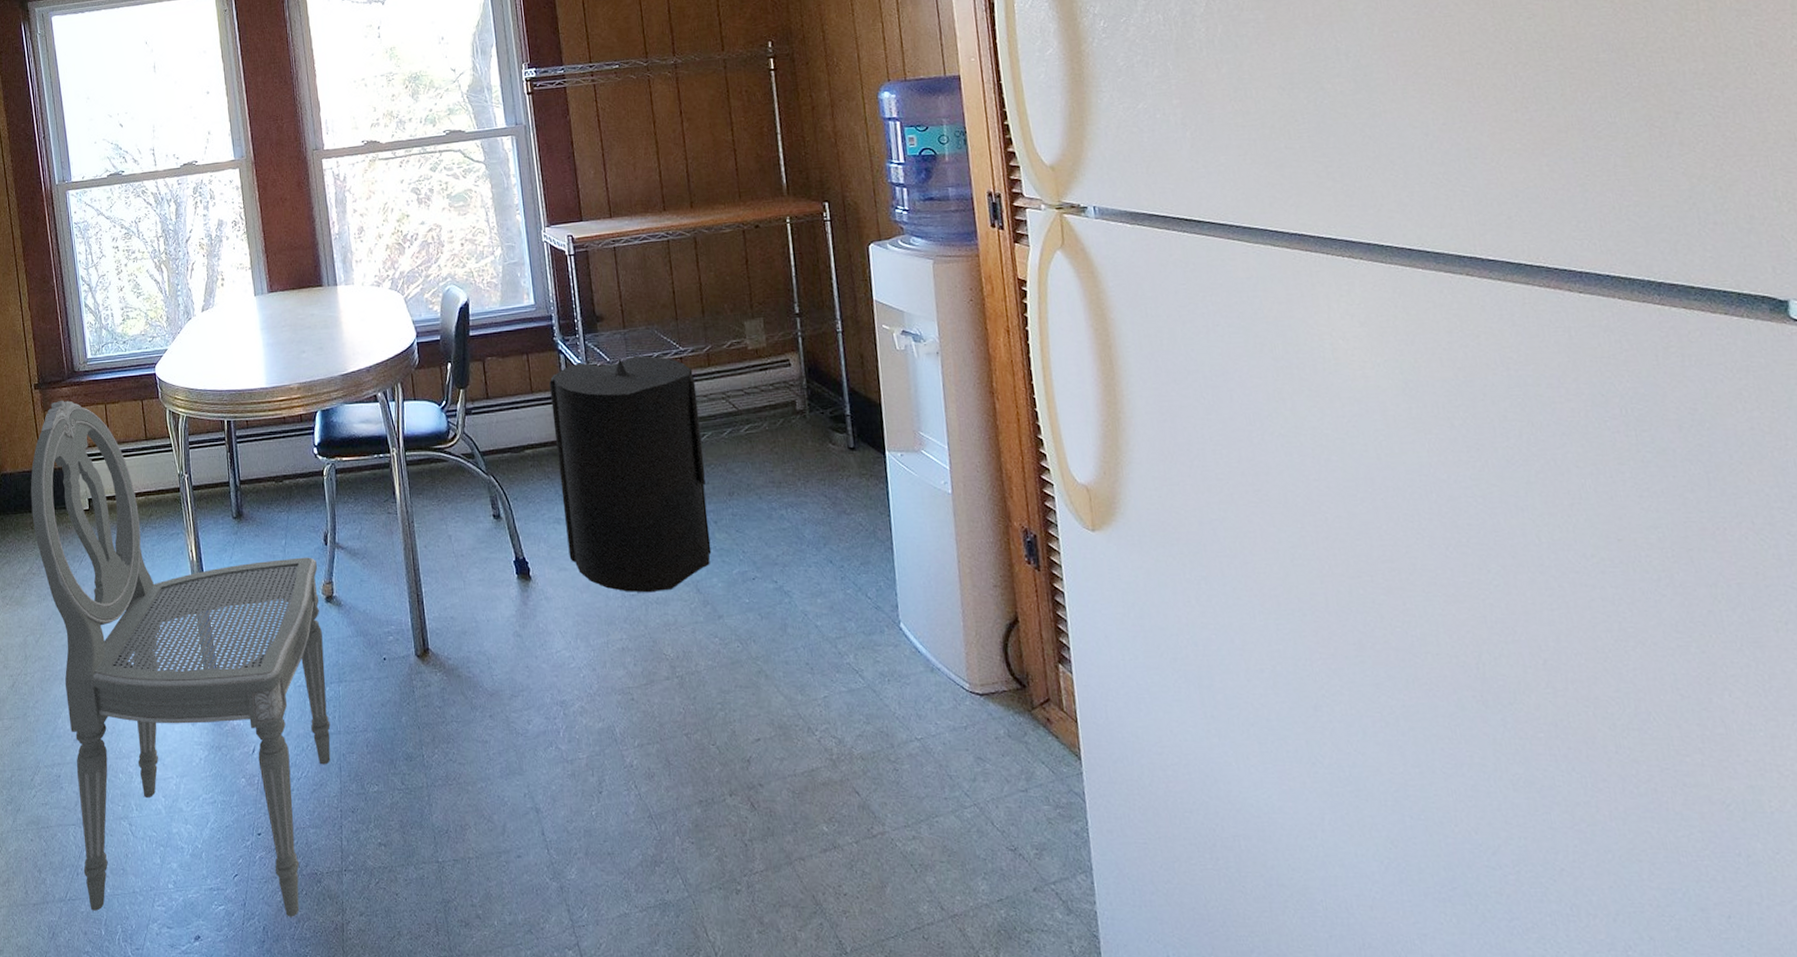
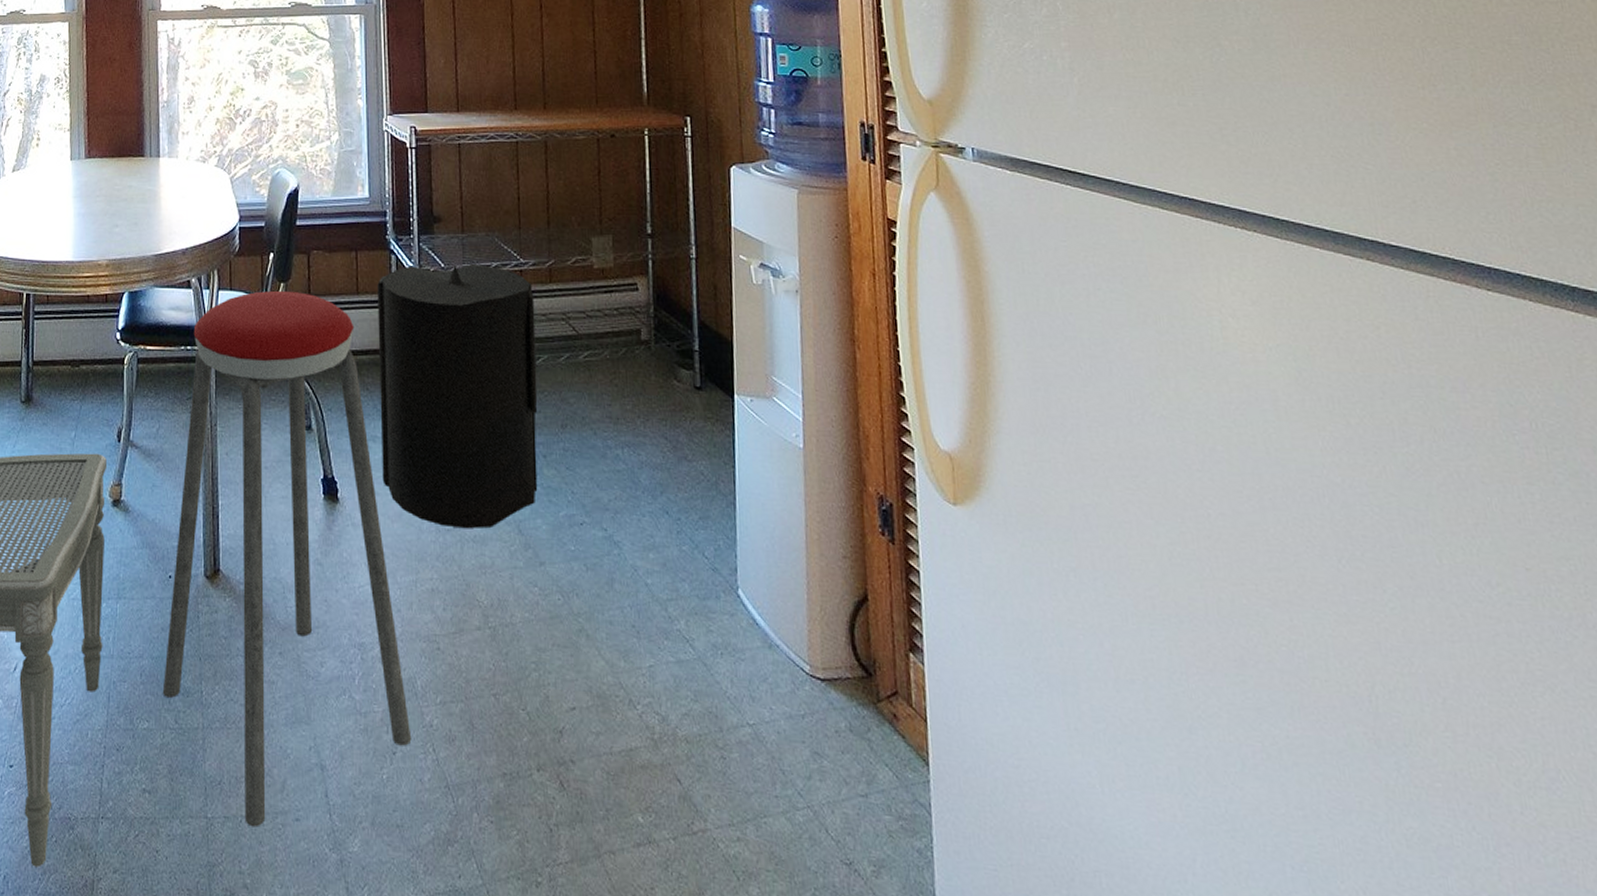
music stool: none [384,396,615,866] -> present [163,290,412,828]

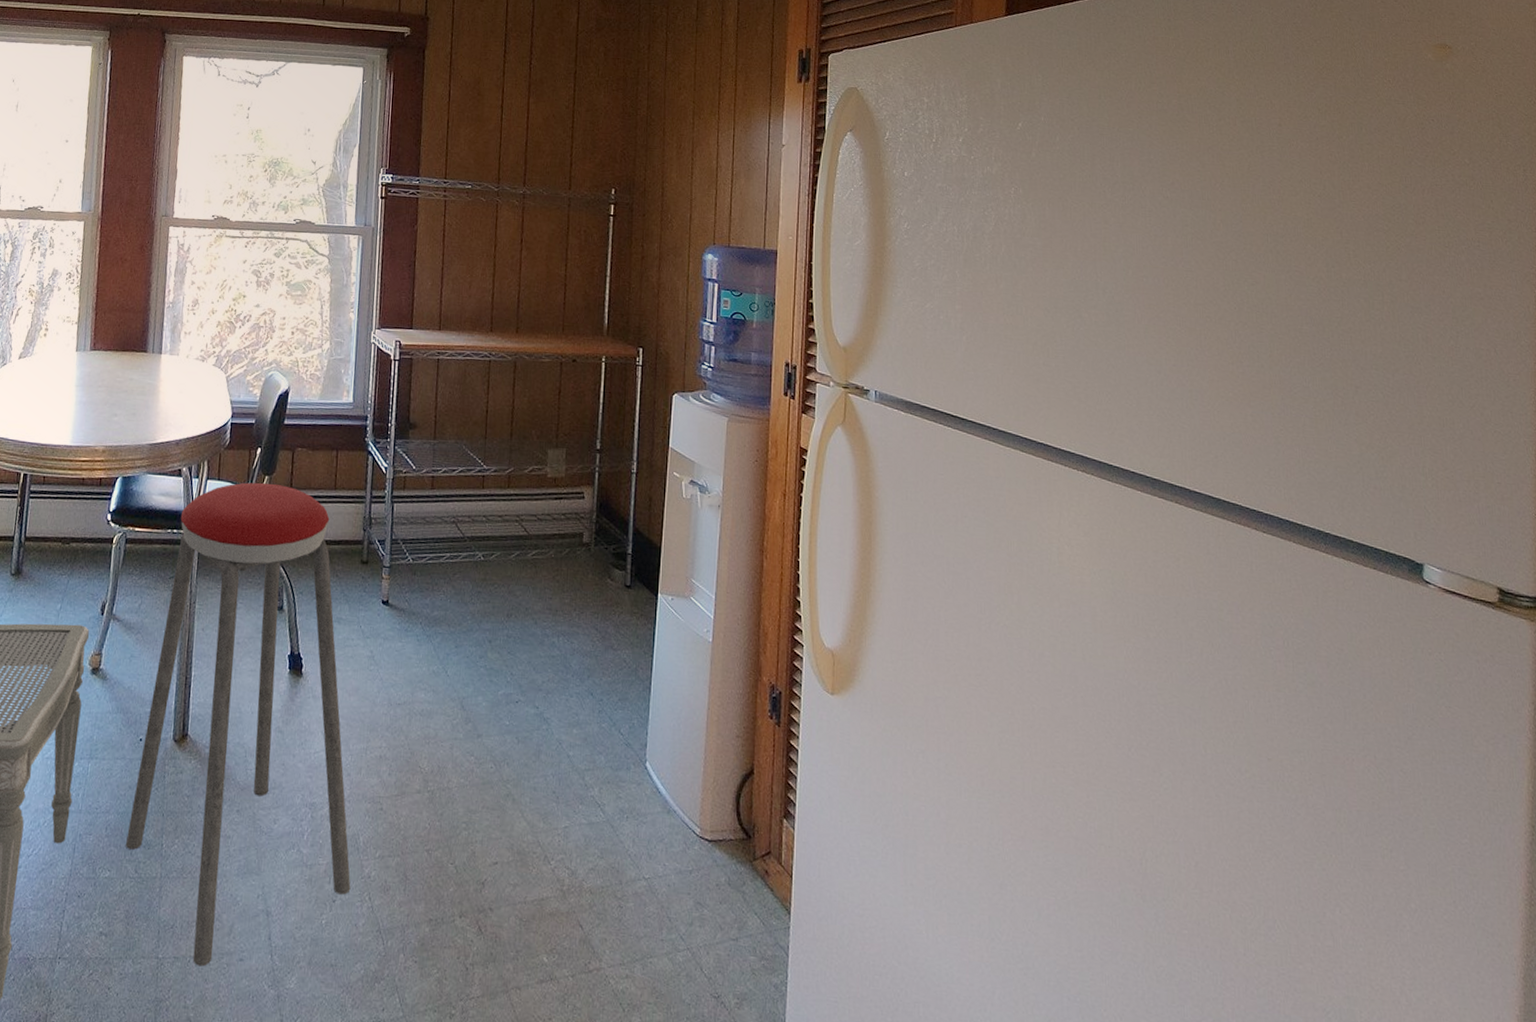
trash can: present [377,263,538,529] -> none [344,466,493,704]

